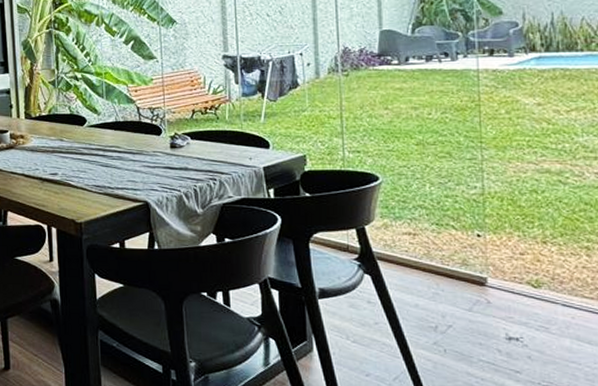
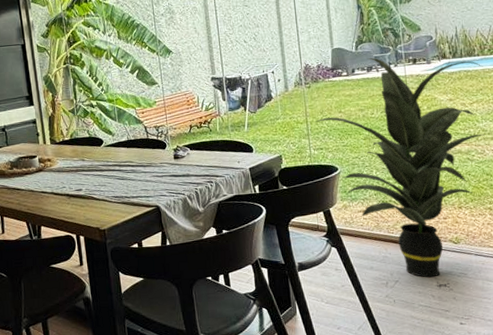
indoor plant: none [353,45,588,327] -> present [315,58,485,278]

